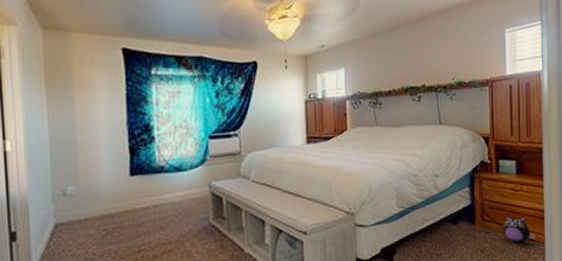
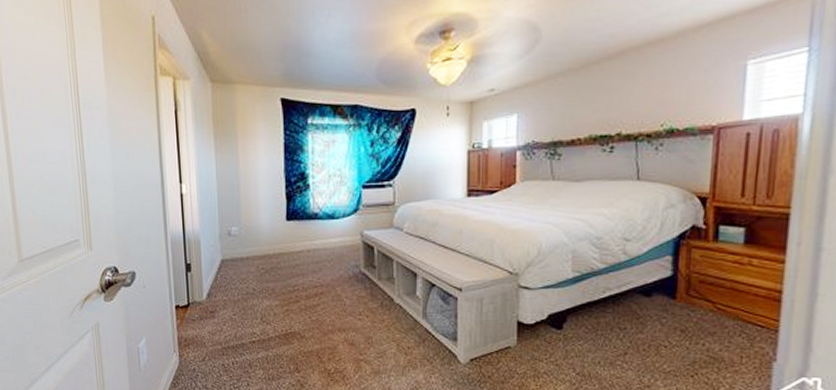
plush toy: present [503,215,535,243] -> none [716,293,765,327]

